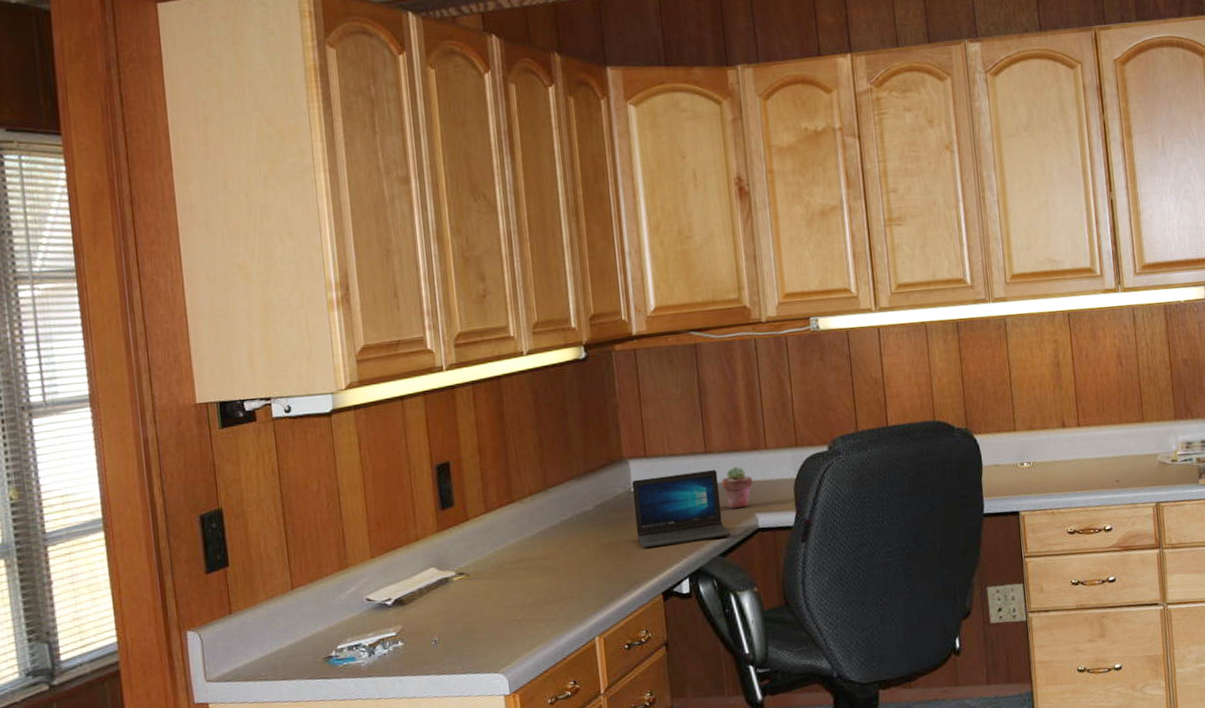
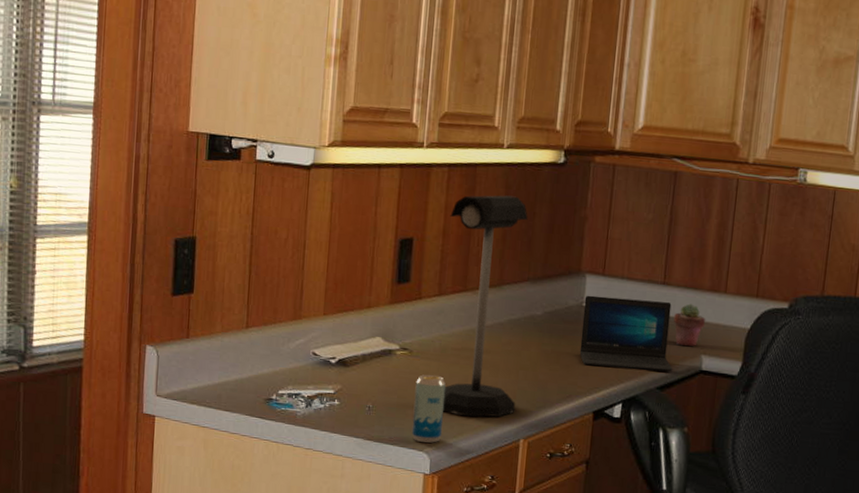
beverage can: none [478,592,516,664] -> present [411,374,446,443]
desk lamp: none [482,399,585,628] -> present [442,195,528,417]

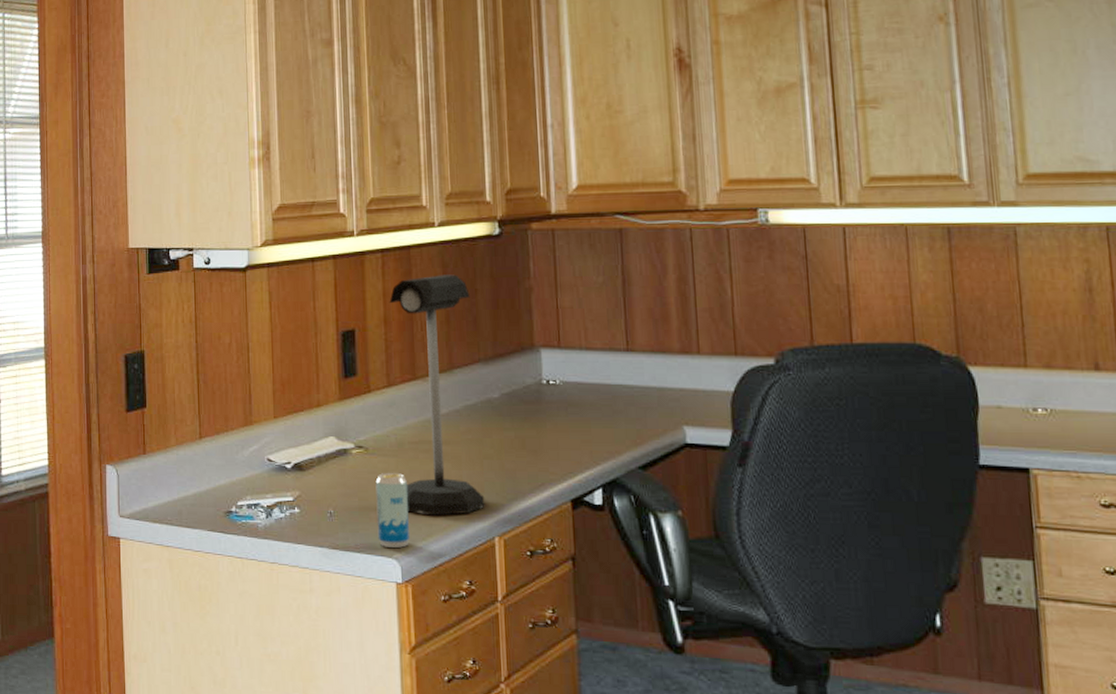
laptop: present [579,295,673,372] -> none [543,371,653,449]
potted succulent: present [673,303,706,347] -> none [645,369,682,418]

